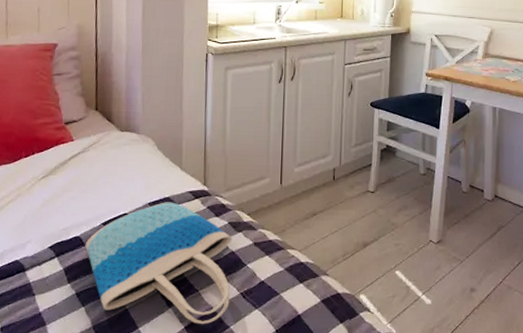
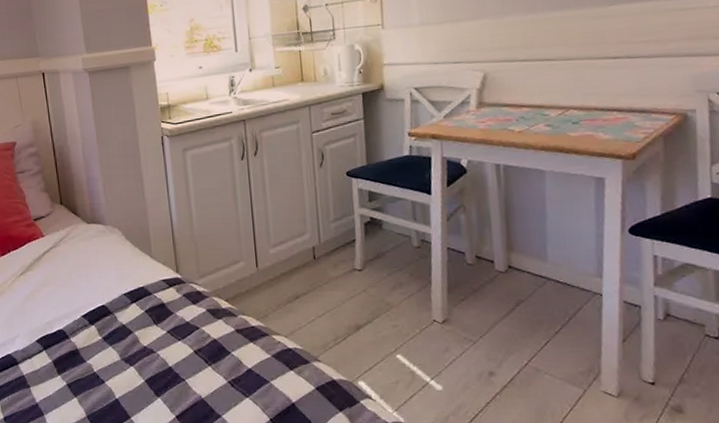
tote bag: present [85,202,233,325] -> none [69,291,219,414]

